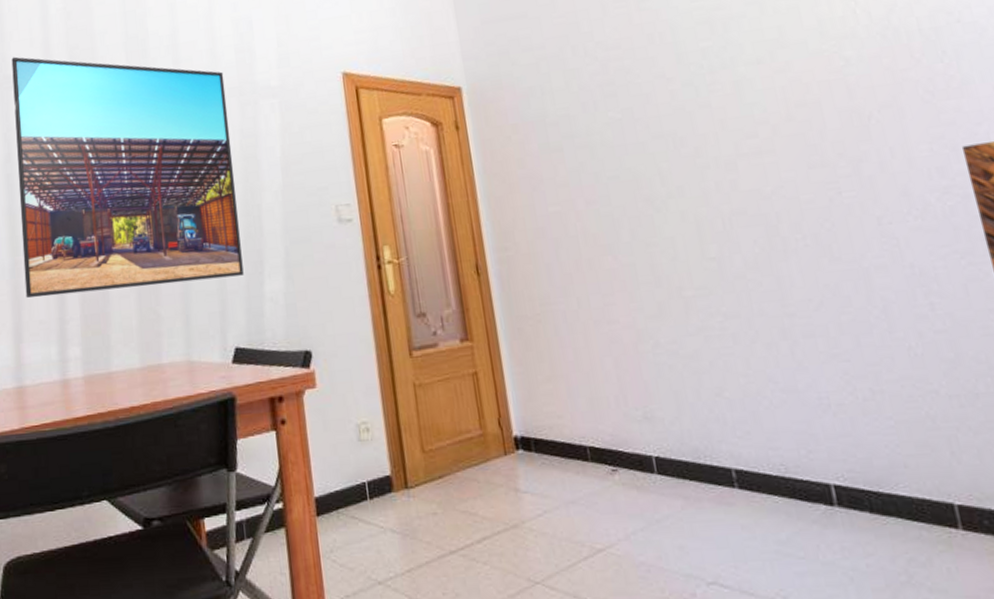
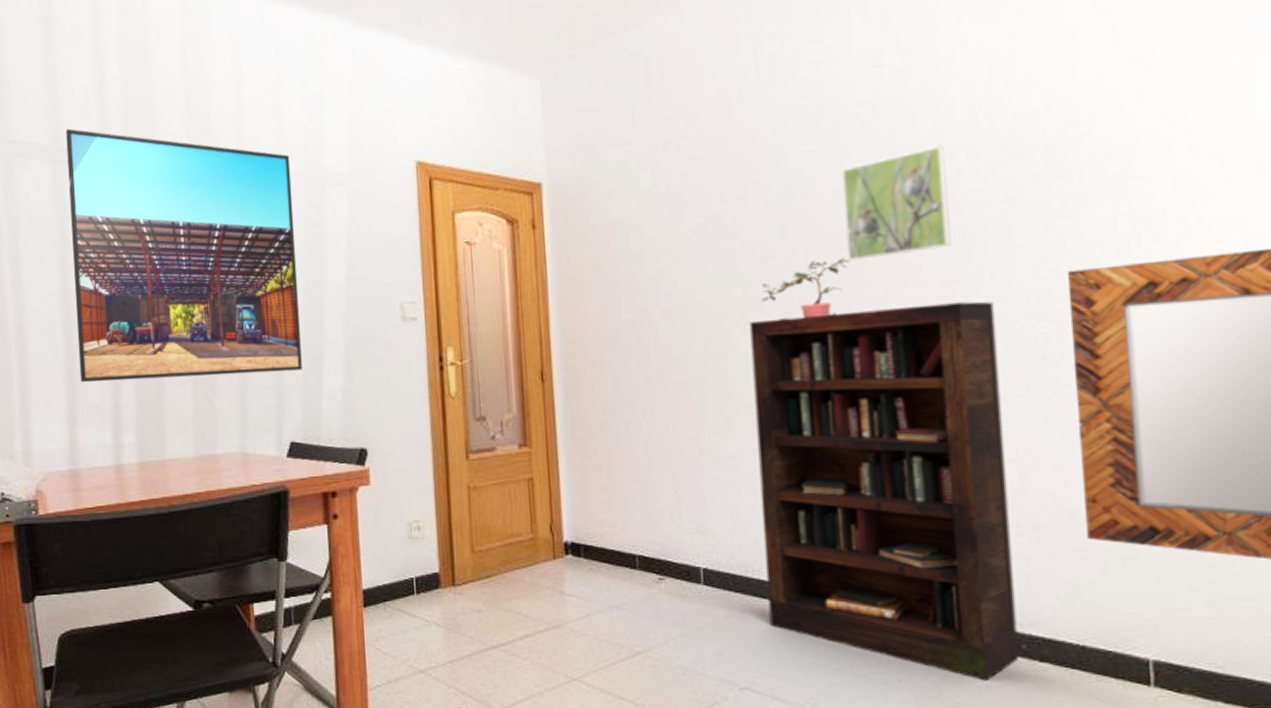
bookcase: none [670,178,984,561] -> present [749,301,1019,681]
potted plant: none [678,144,758,205] -> present [761,258,850,320]
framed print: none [737,37,850,146] -> present [840,145,951,261]

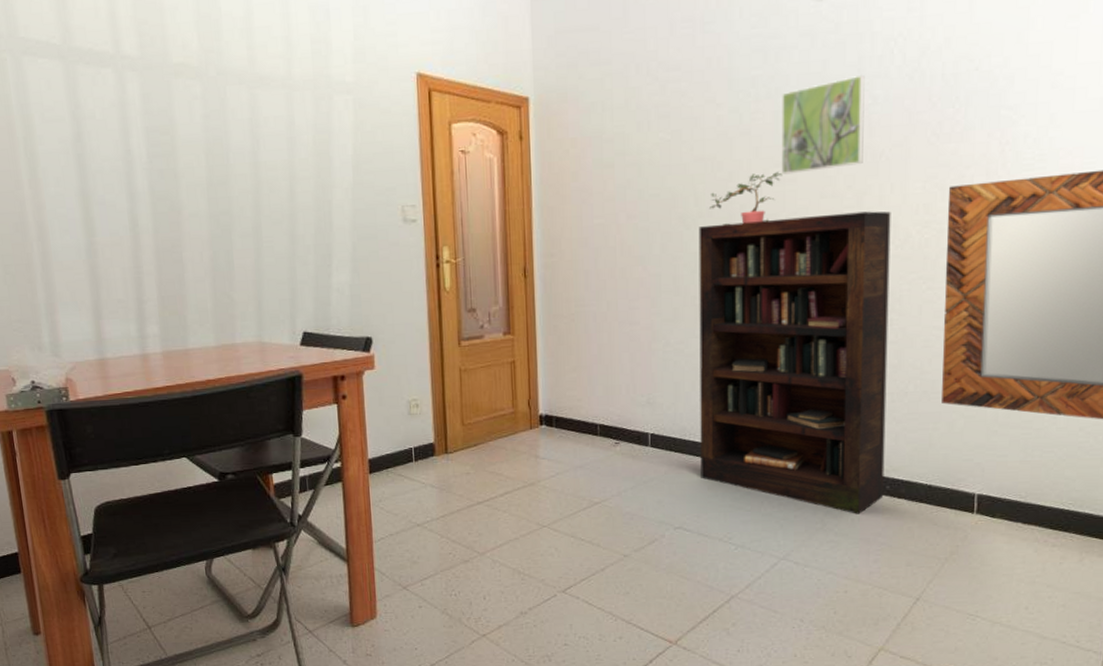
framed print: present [66,128,302,383] -> none [75,27,313,278]

